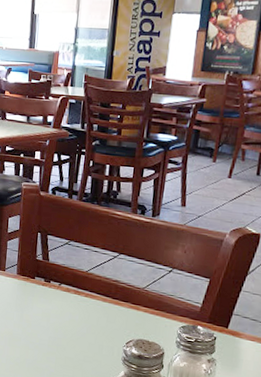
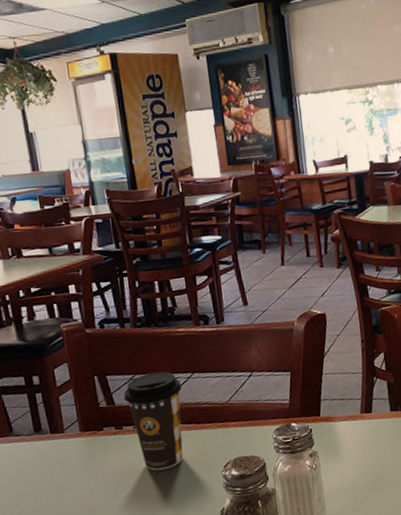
coffee cup: none [57,242,108,329] -> present [124,371,184,471]

